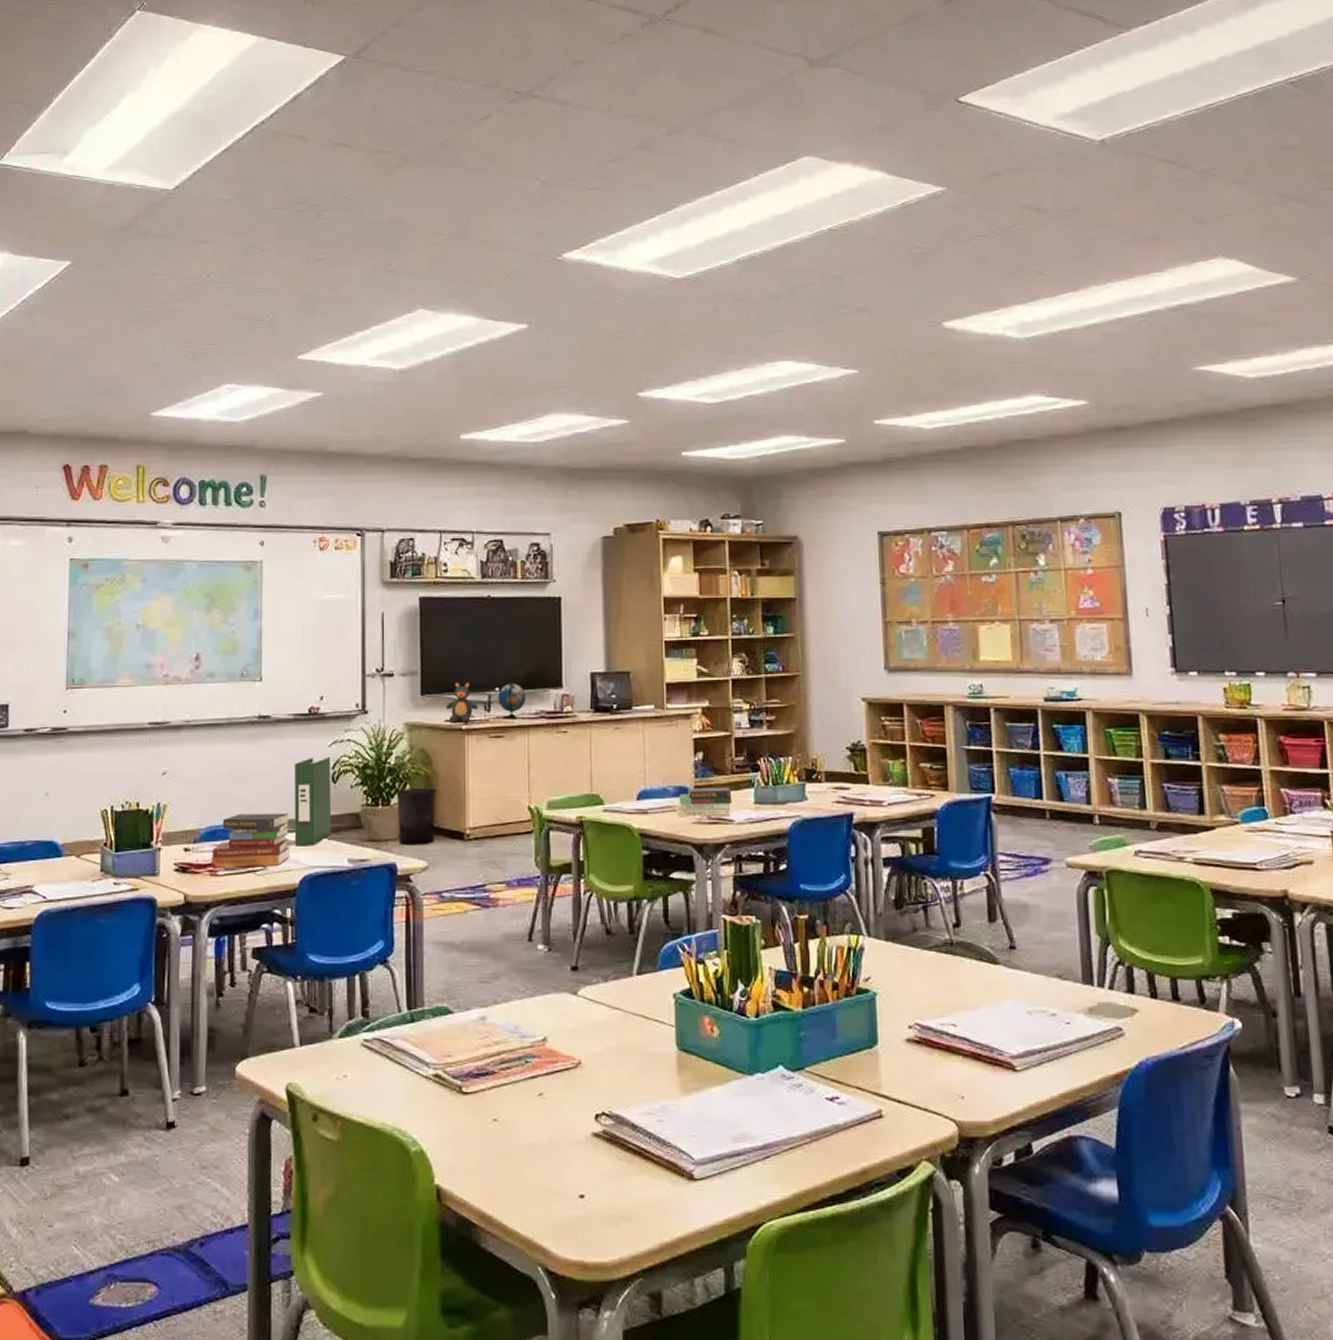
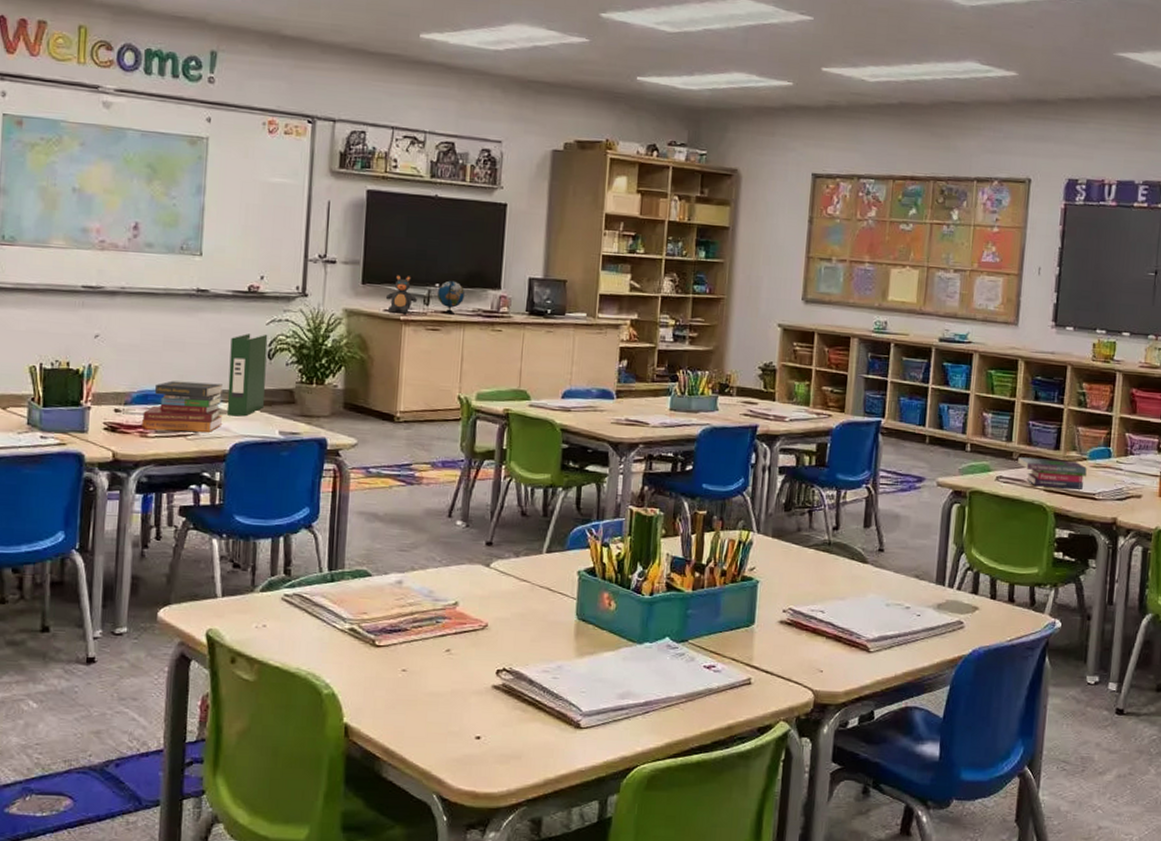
waste bin: present [395,788,437,845] -> none [330,370,372,424]
books: present [676,788,732,818] -> none [597,391,650,419]
books: none [1157,826,1242,860] -> present [1018,457,1087,490]

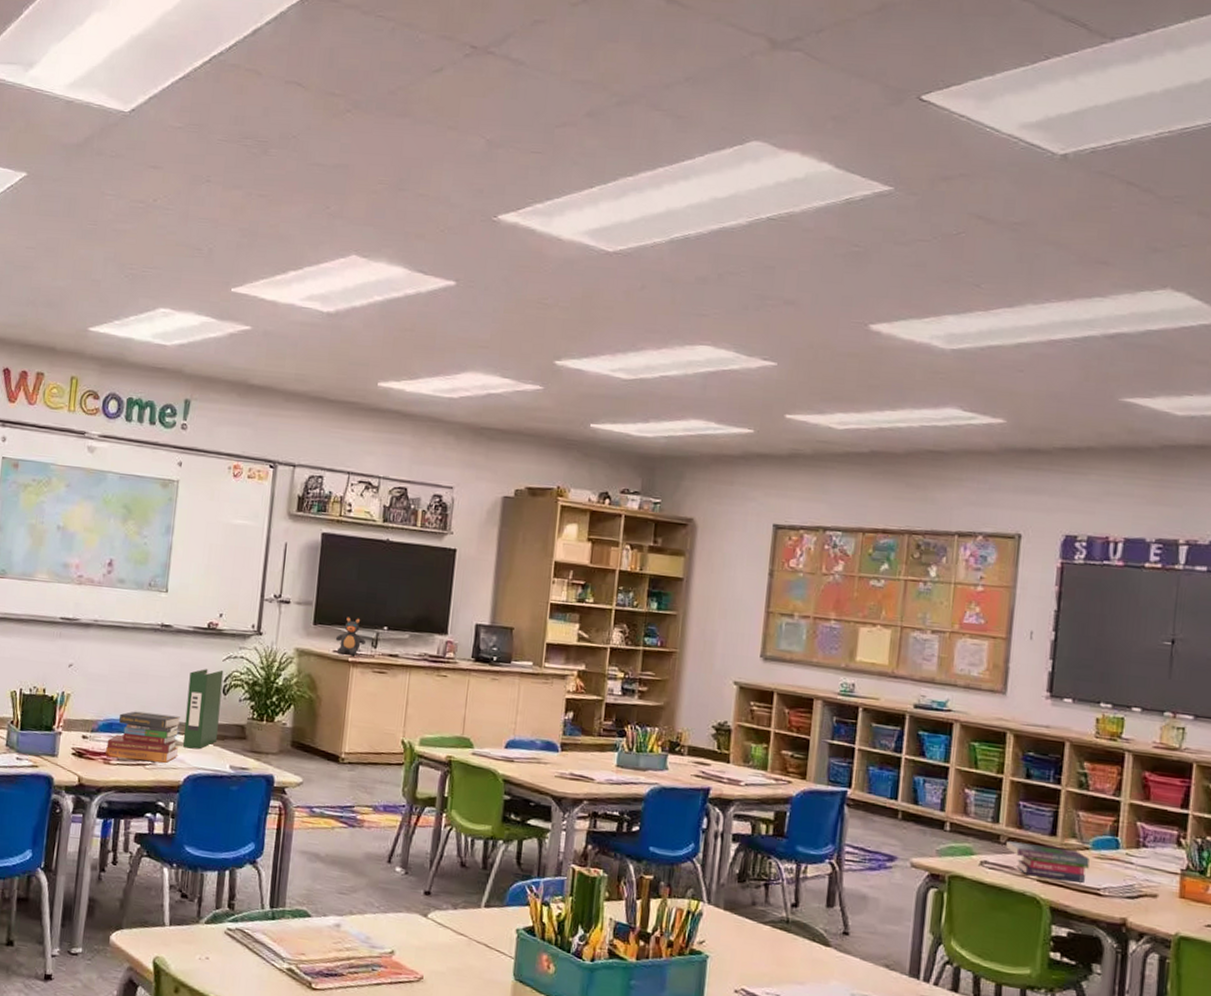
globe: present [437,280,466,315] -> none [384,624,413,658]

